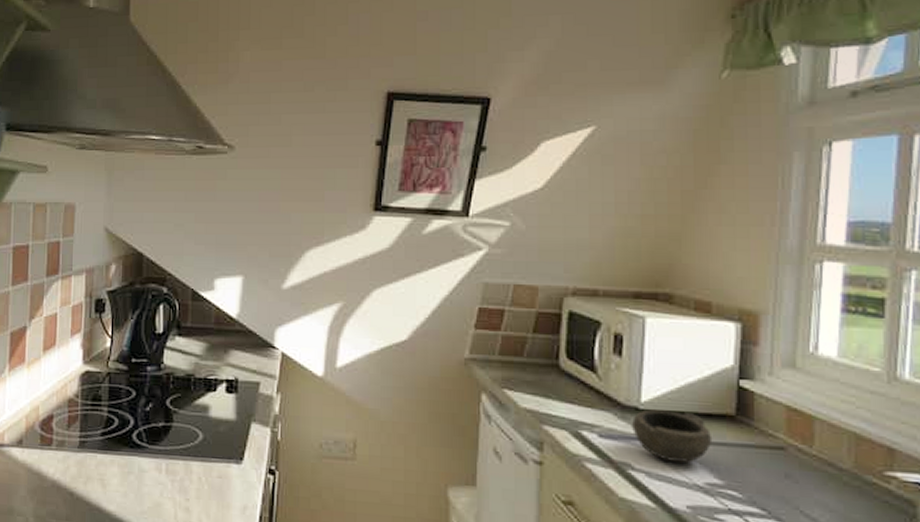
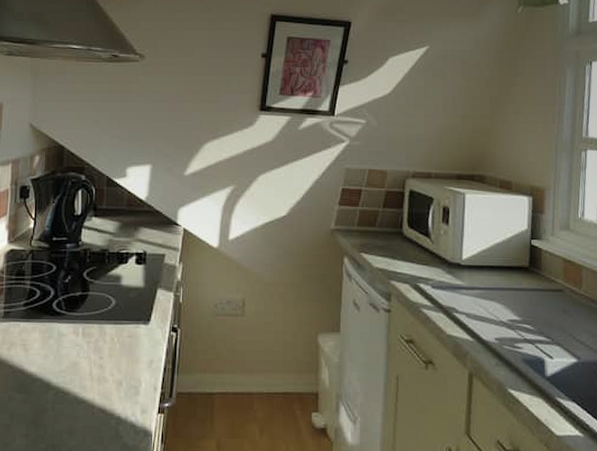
bowl: present [632,409,713,463] -> none [456,265,513,306]

